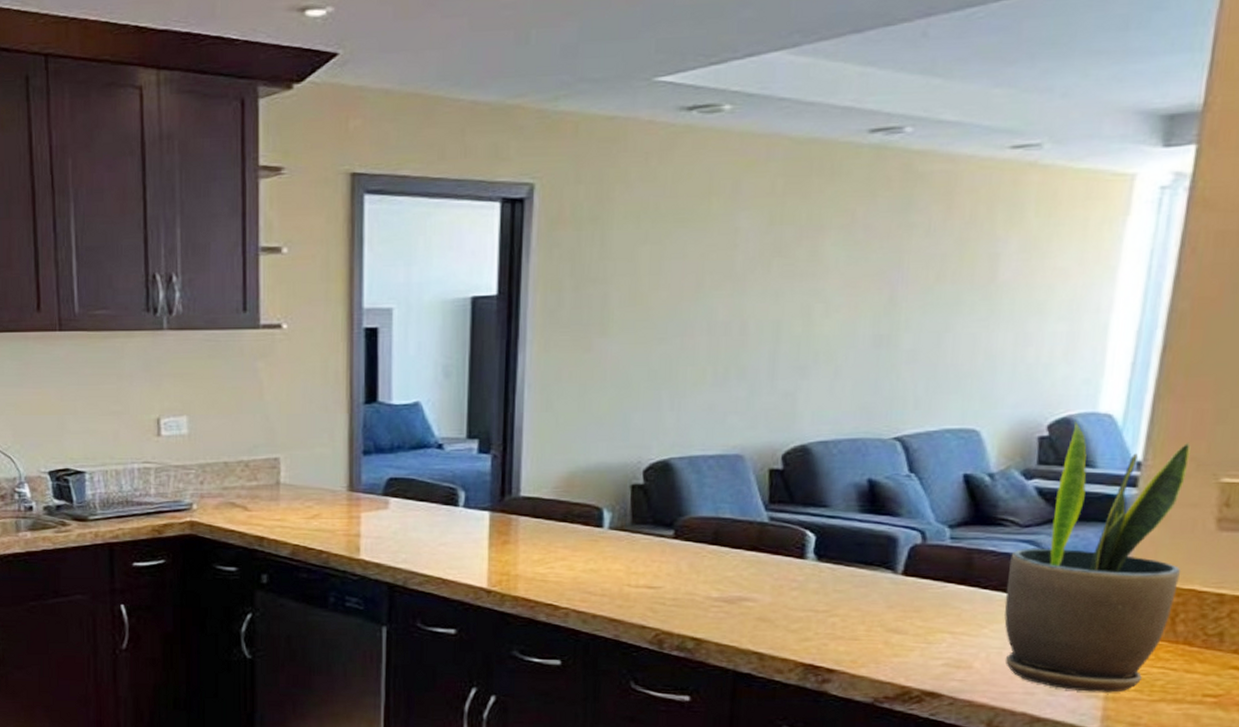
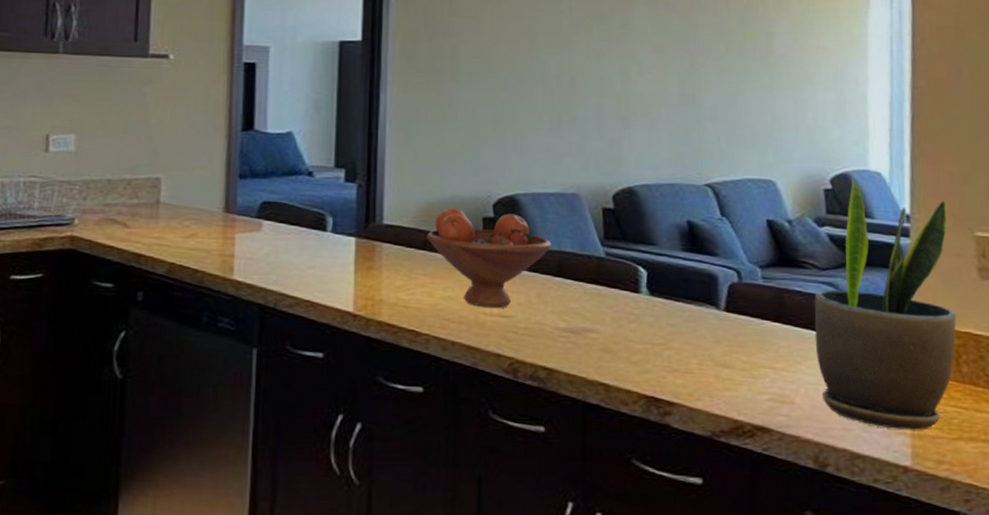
fruit bowl: none [568,475,708,579] -> present [427,207,551,308]

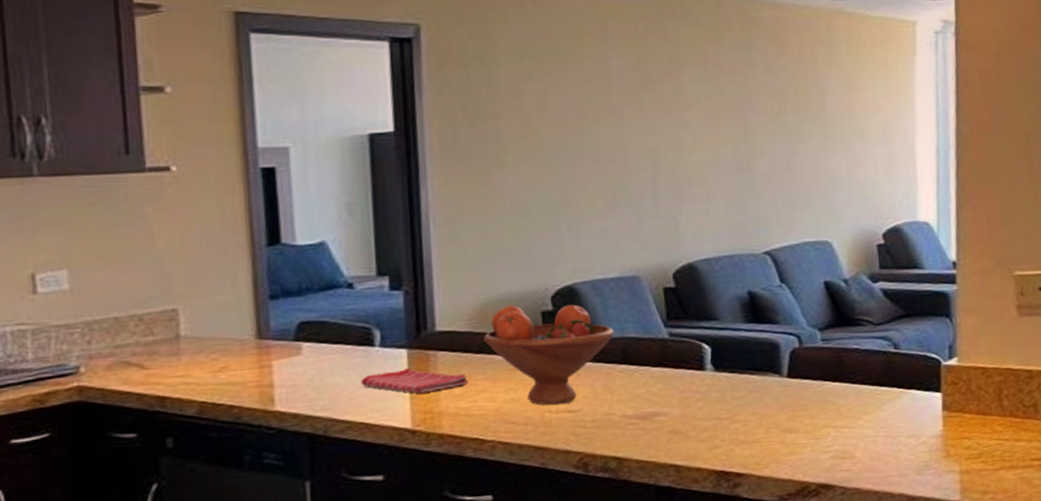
dish towel: none [311,254,409,281] -> present [361,367,469,393]
potted plant: present [814,177,956,430] -> none [871,230,998,468]

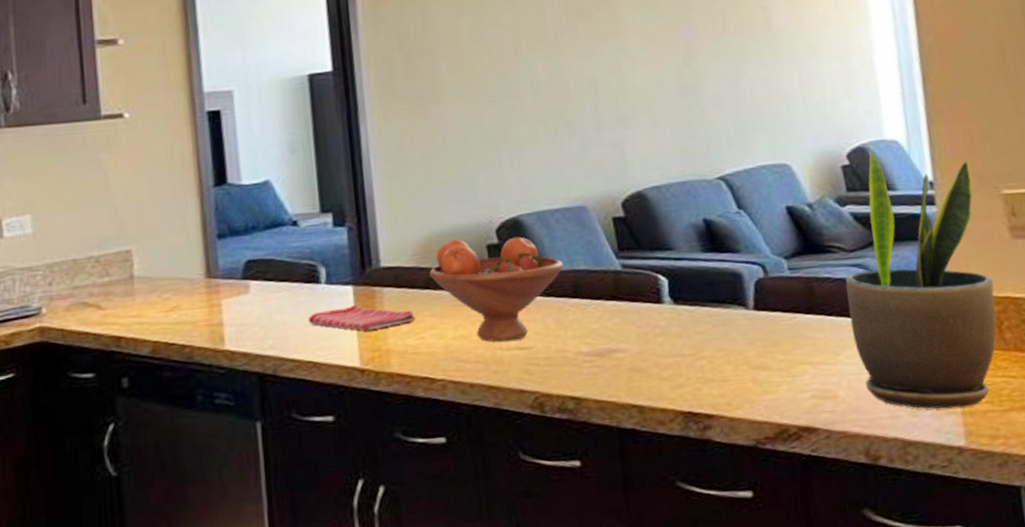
potted plant: none [871,230,998,468] -> present [845,149,996,409]

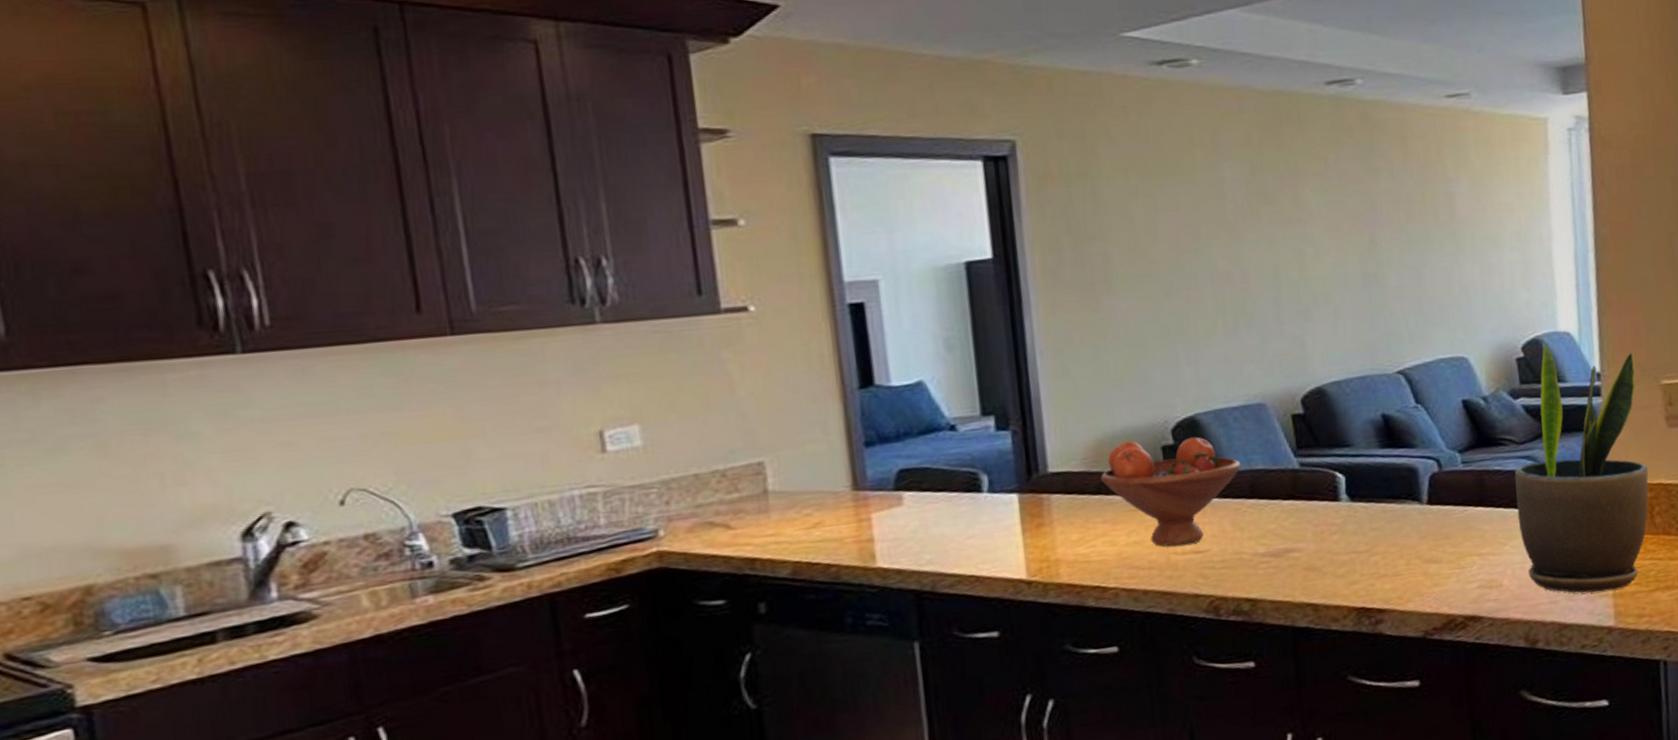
dish towel: present [308,304,416,331] -> none [969,513,1086,541]

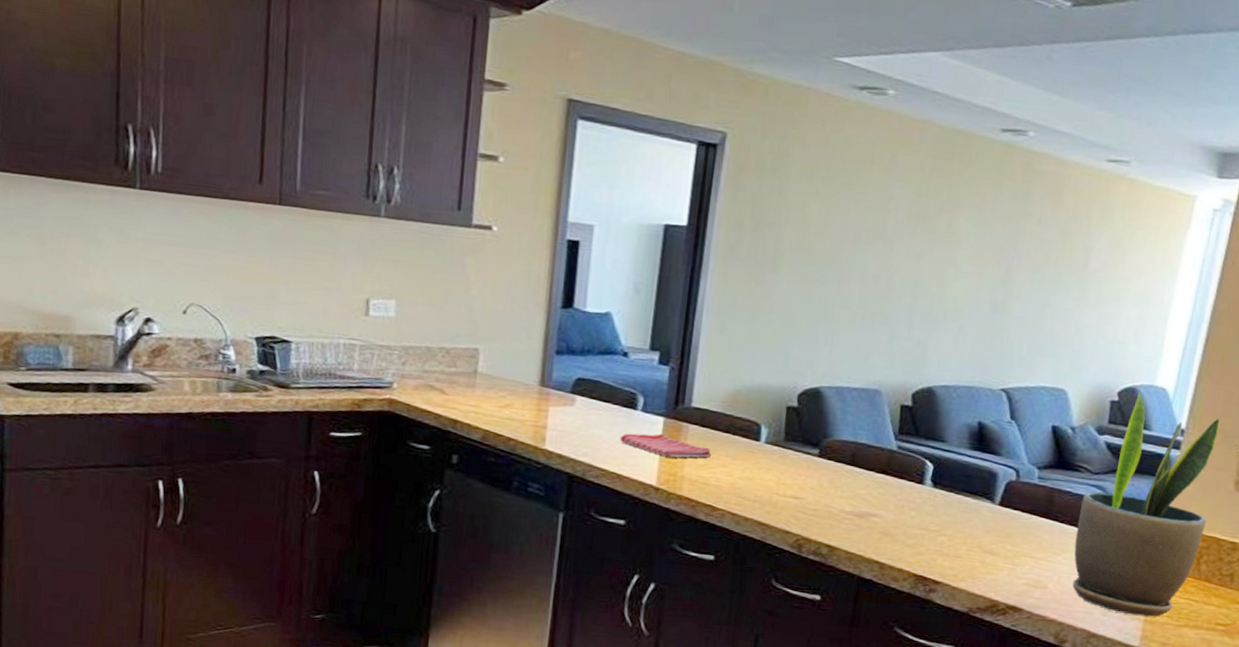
dish towel: none [969,513,1086,541] -> present [620,433,712,458]
fruit bowl: present [1100,437,1241,546] -> none [732,395,849,490]

